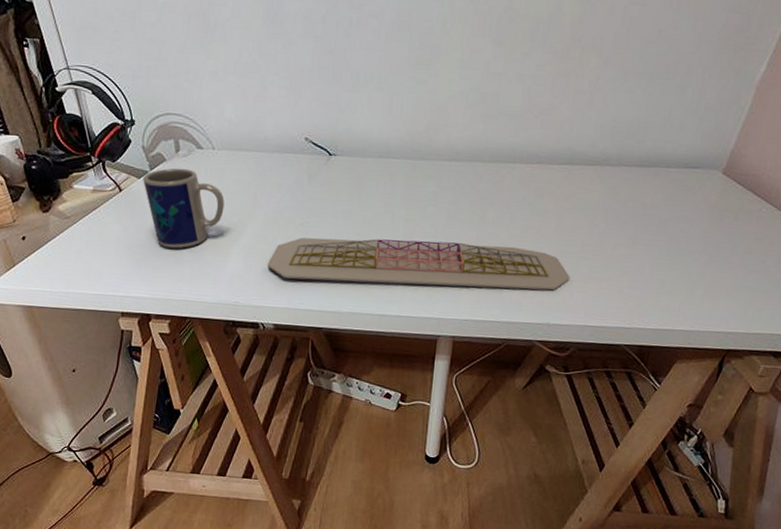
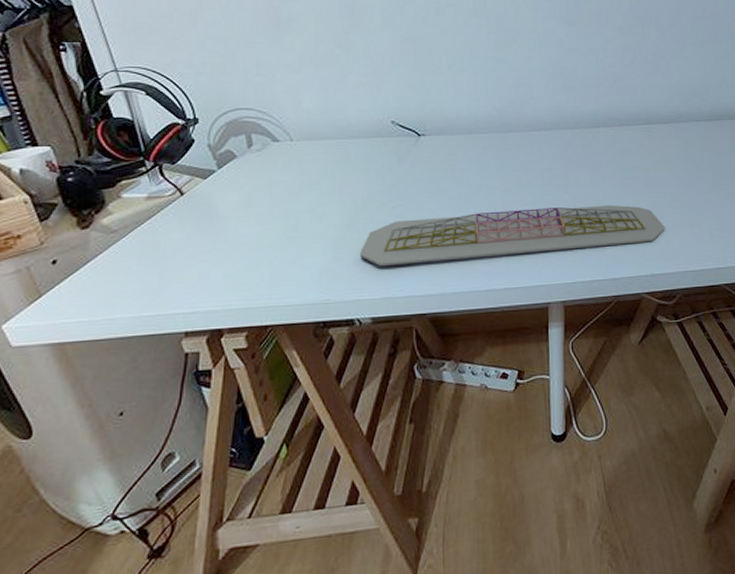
mug: present [143,168,225,249] -> none [210,163,307,251]

